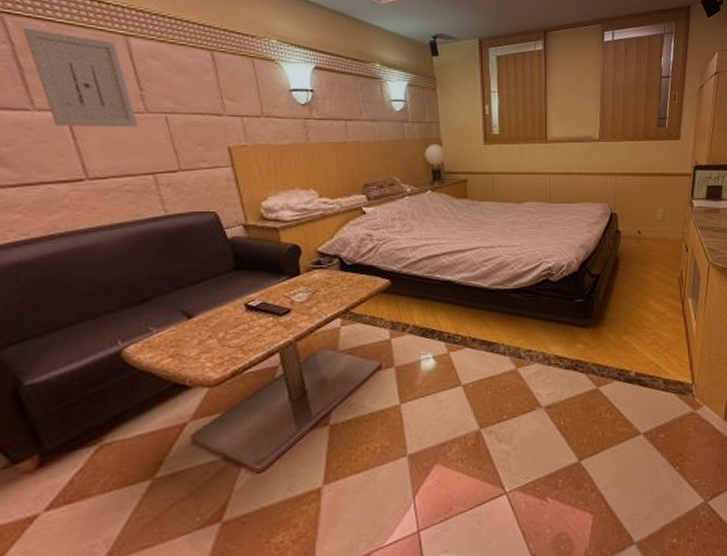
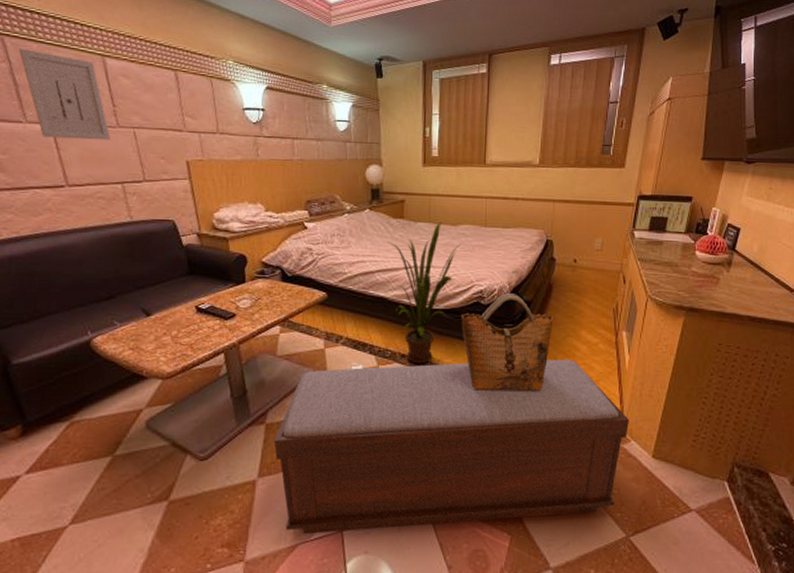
bench: none [339,330,701,541] -> present [273,359,630,535]
house plant: none [452,200,527,347] -> present [387,222,461,364]
grocery bag: none [531,269,623,368] -> present [461,293,554,391]

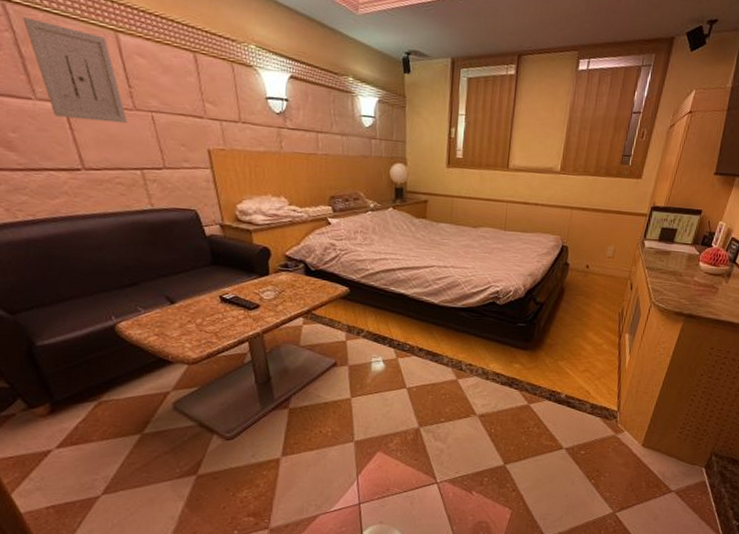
bench: present [273,359,630,535] -> none [296,357,625,507]
house plant: present [387,222,461,364] -> none [409,223,480,358]
grocery bag: present [461,293,554,391] -> none [477,295,564,385]

